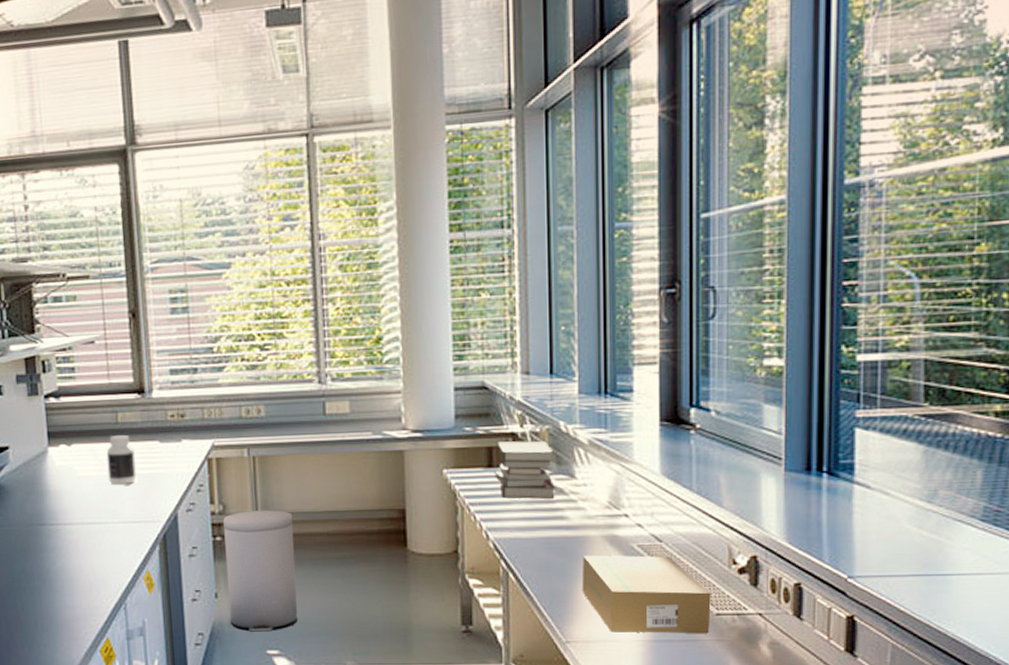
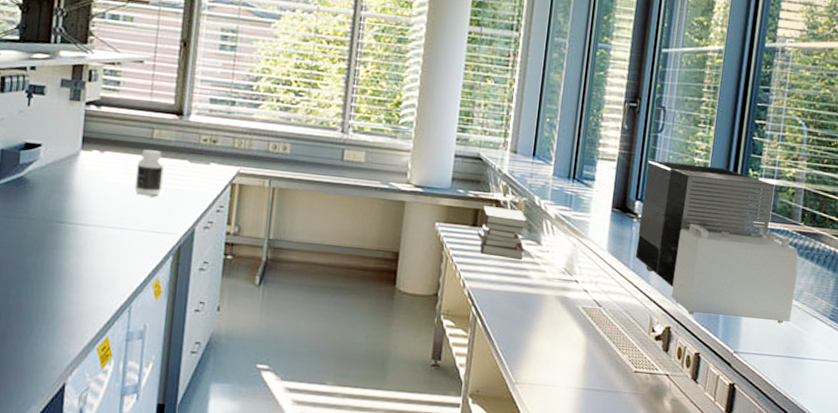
pedal bin: present [223,510,298,632] -> none [227,235,300,348]
box: present [581,555,711,634] -> none [533,310,633,387]
printer: none [698,350,927,538] -> present [636,160,799,324]

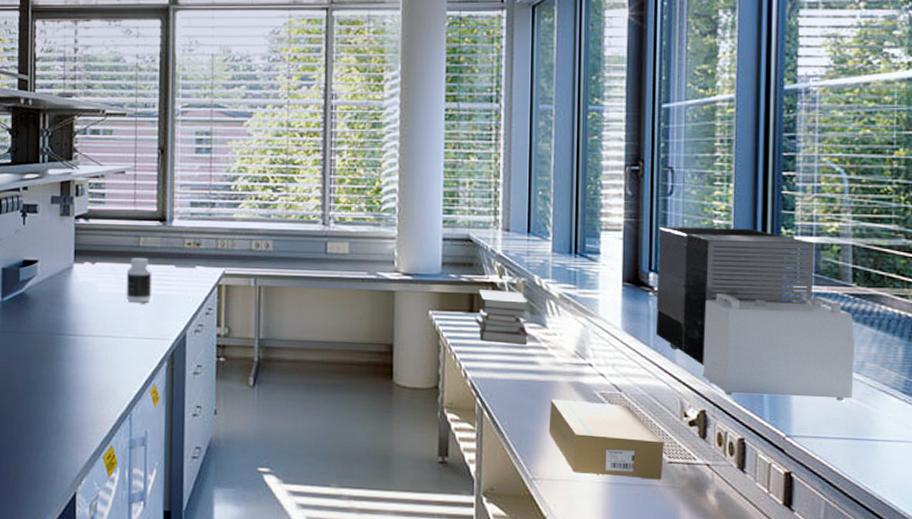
box: none [533,310,633,387] -> present [548,399,664,480]

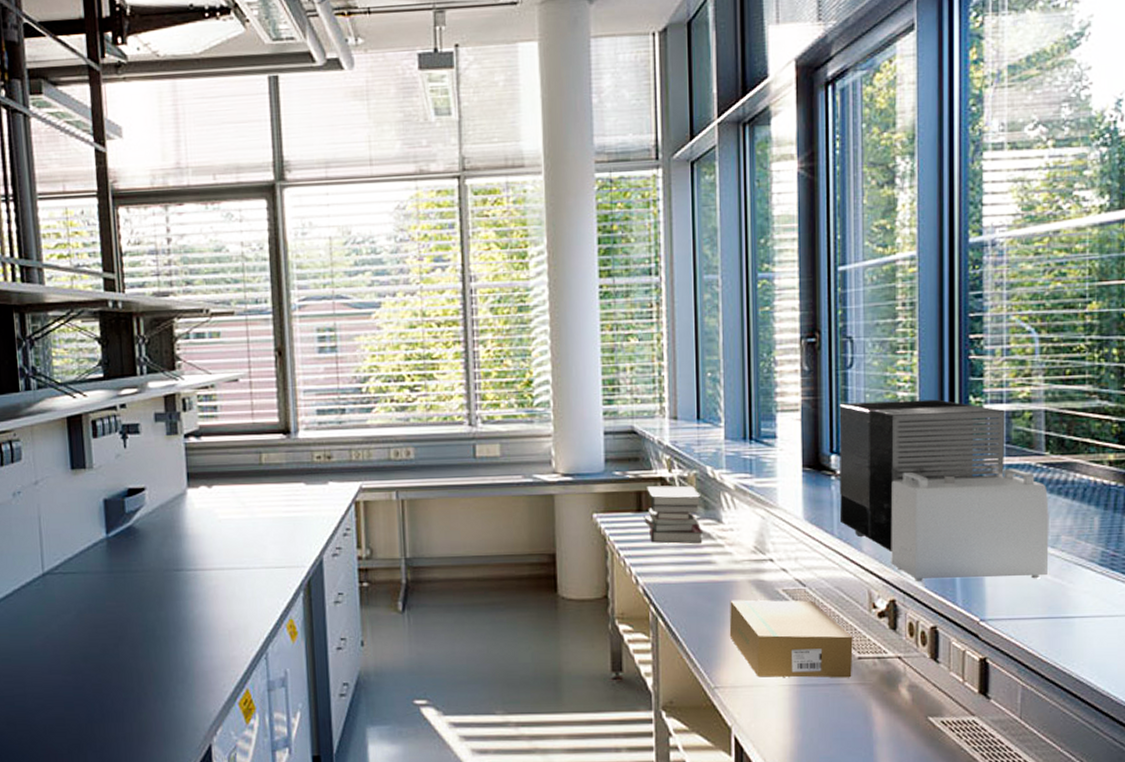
medicine bottle: present [126,257,152,304] -> none [249,476,280,529]

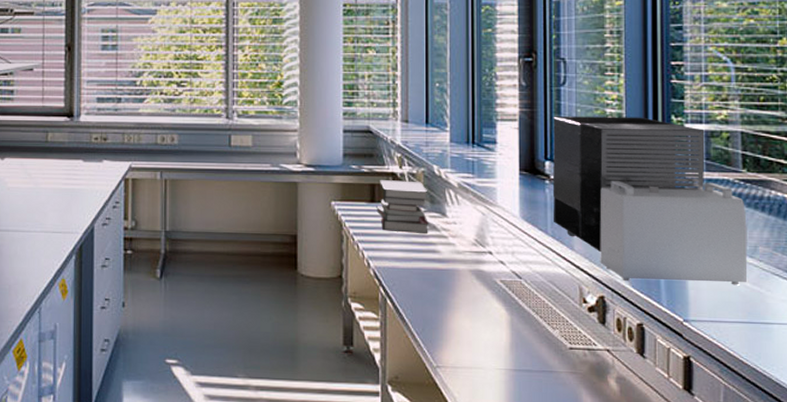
box: present [729,600,853,678] -> none [451,287,565,366]

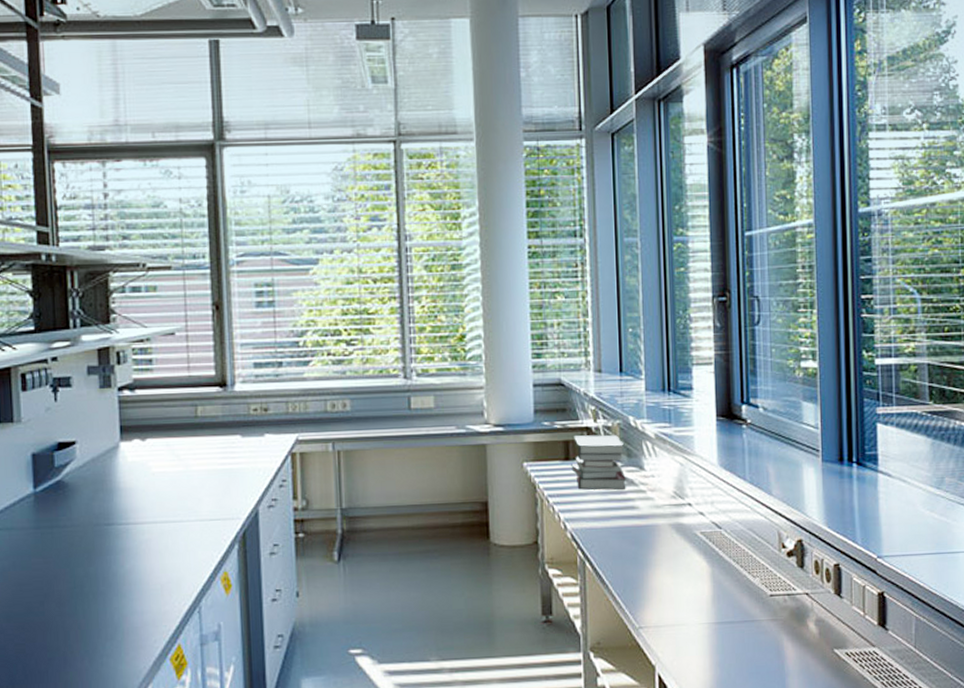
printer: present [552,116,748,285] -> none [748,354,935,523]

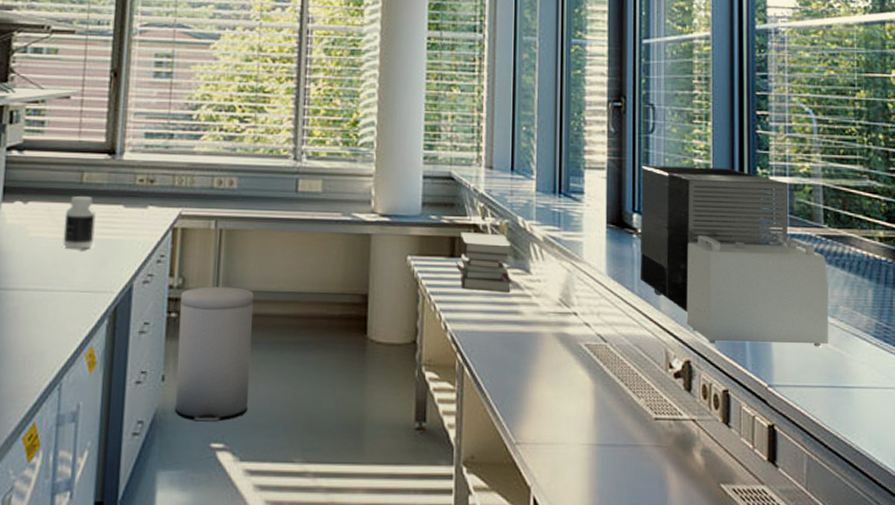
medicine bottle: none [184,428,215,482] -> present [62,195,96,250]
pedal bin: none [306,504,382,631] -> present [174,286,254,422]
printer: none [748,354,935,523] -> present [639,165,829,347]

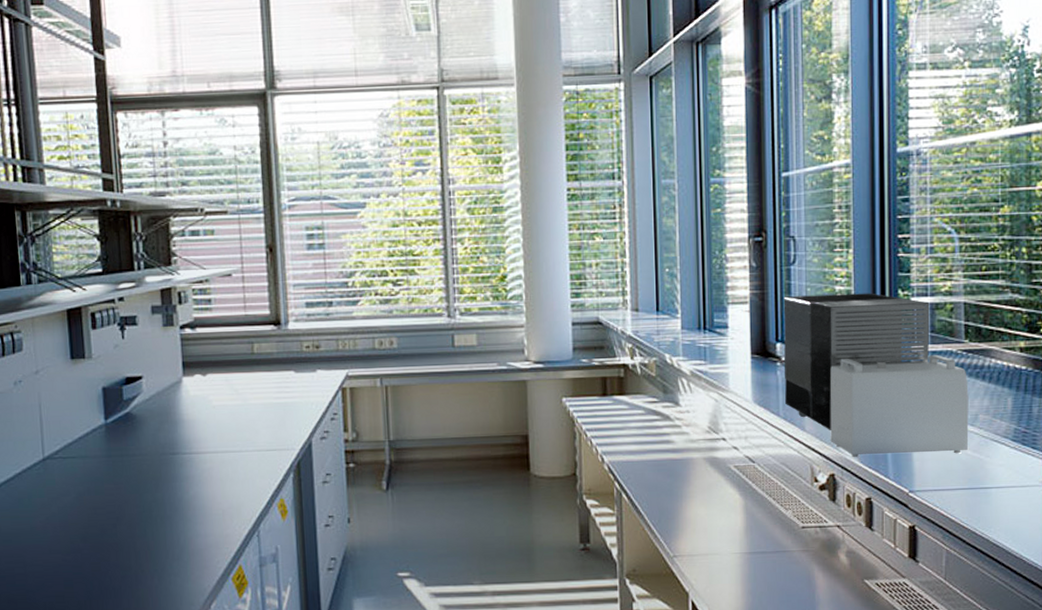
medicine bottle: present [62,195,96,250] -> none [241,364,271,414]
pedal bin: present [174,286,254,422] -> none [356,437,428,555]
books: present [456,232,511,292] -> none [609,371,662,425]

